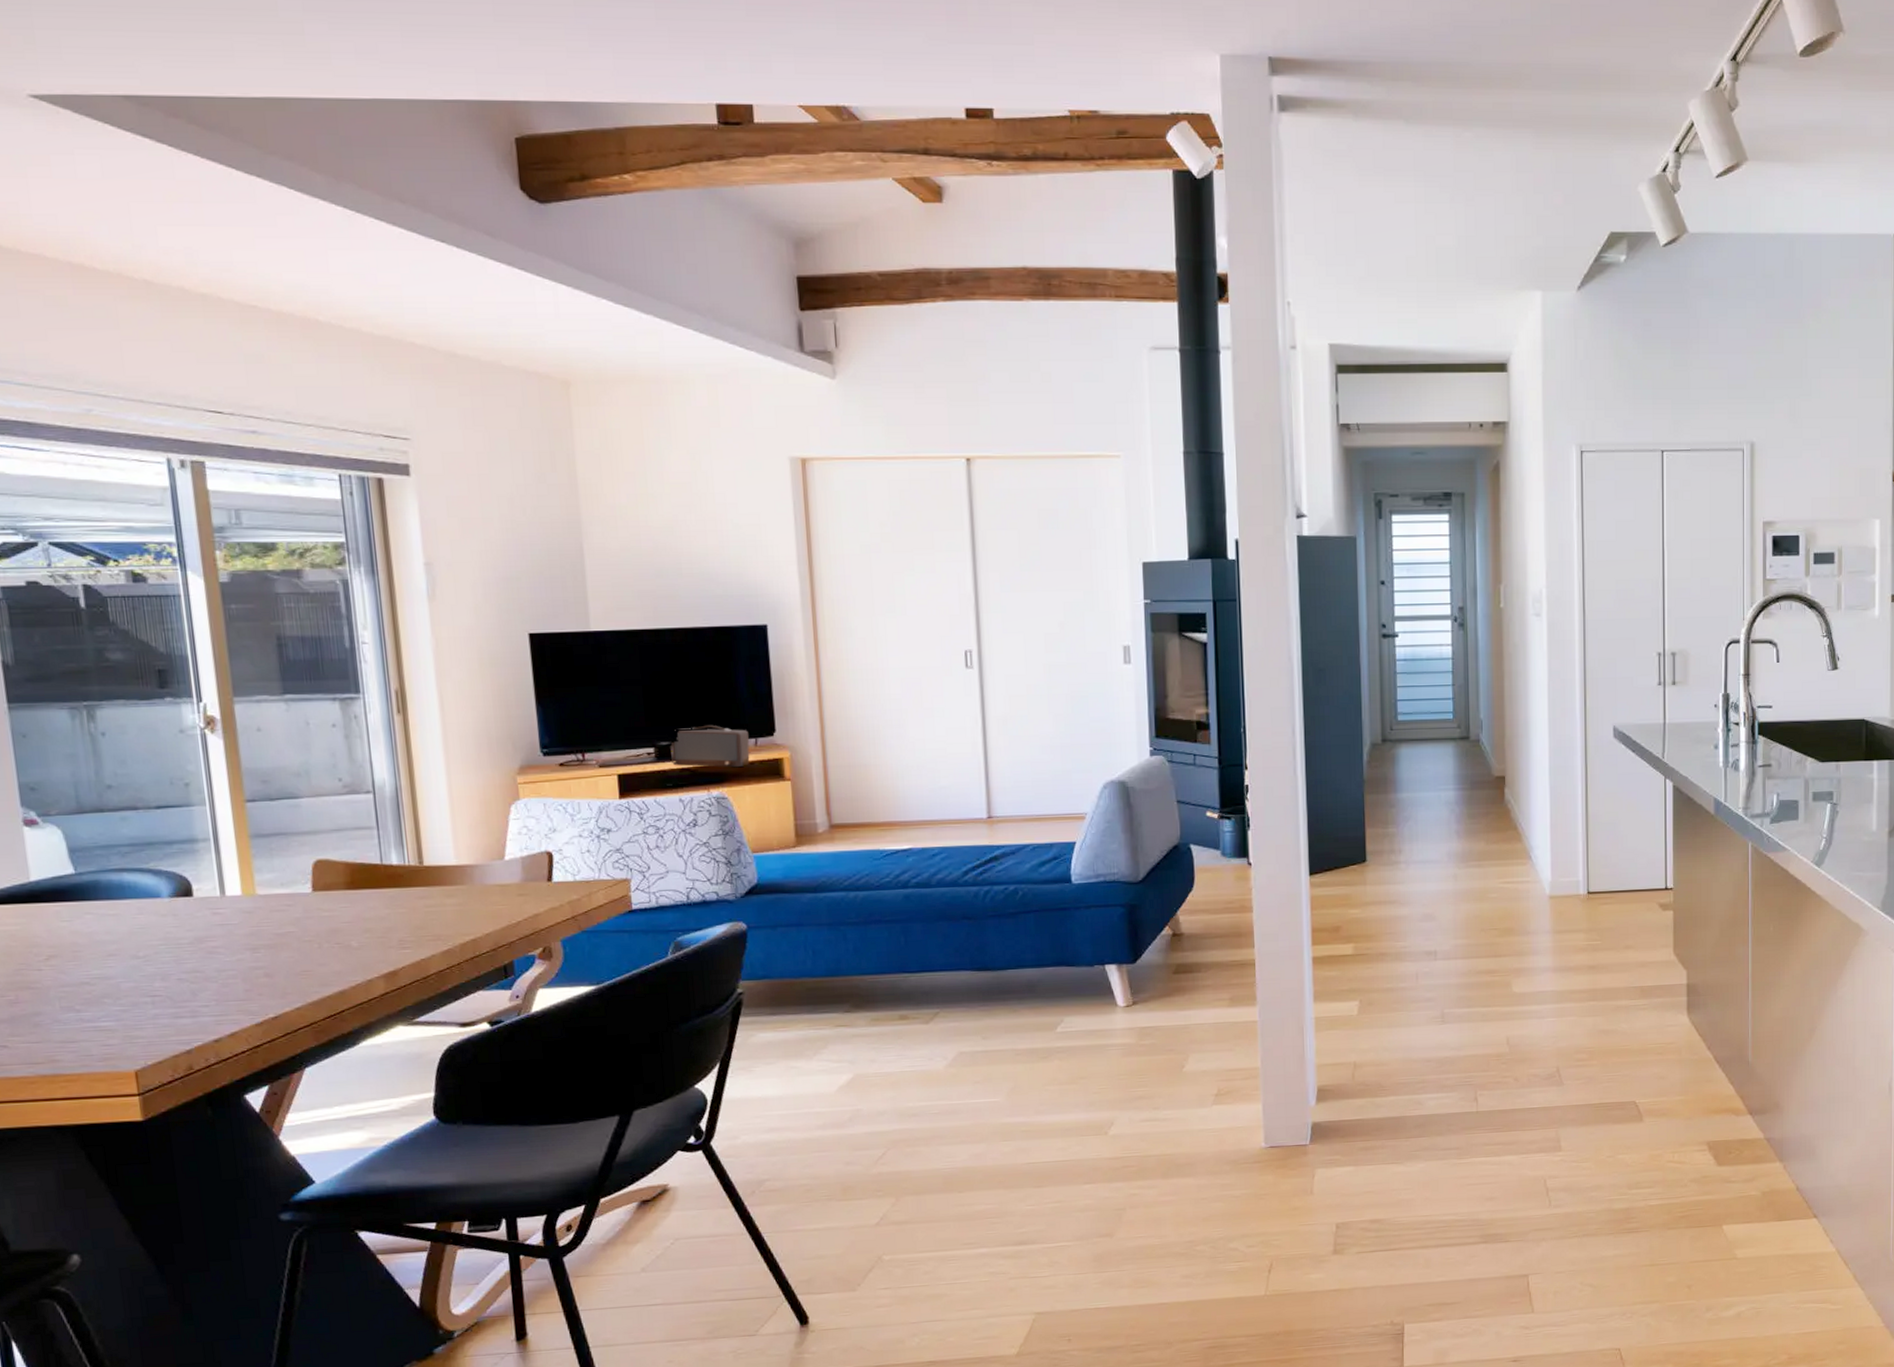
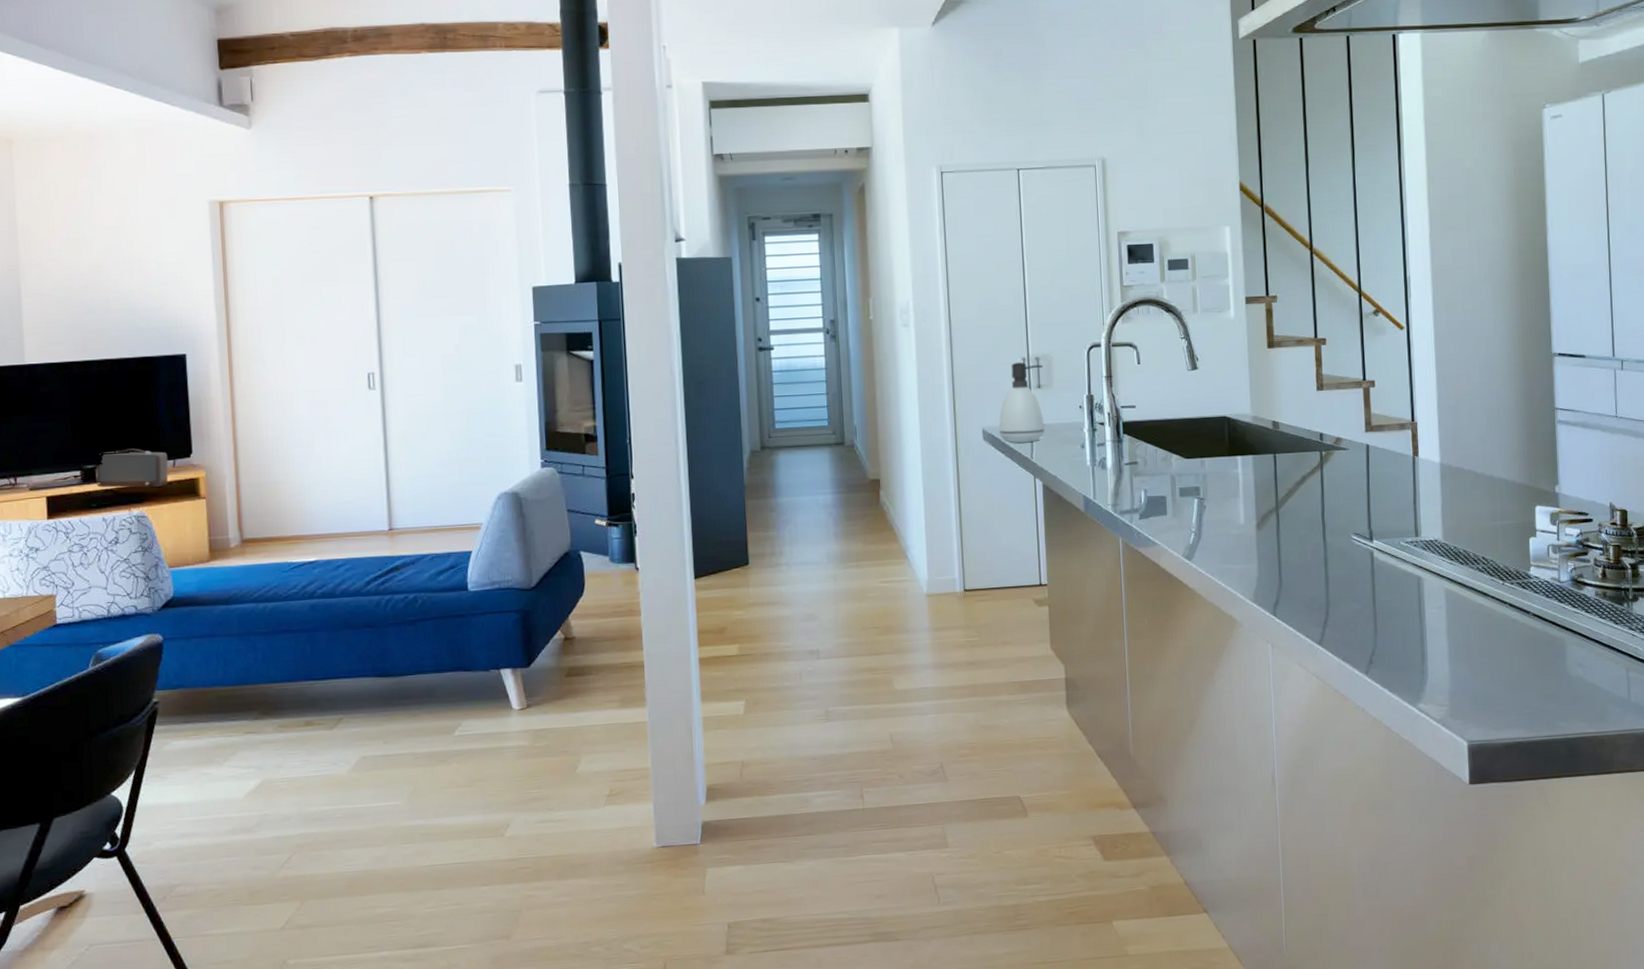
soap dispenser: none [1630,657,1679,743] -> present [999,362,1045,444]

